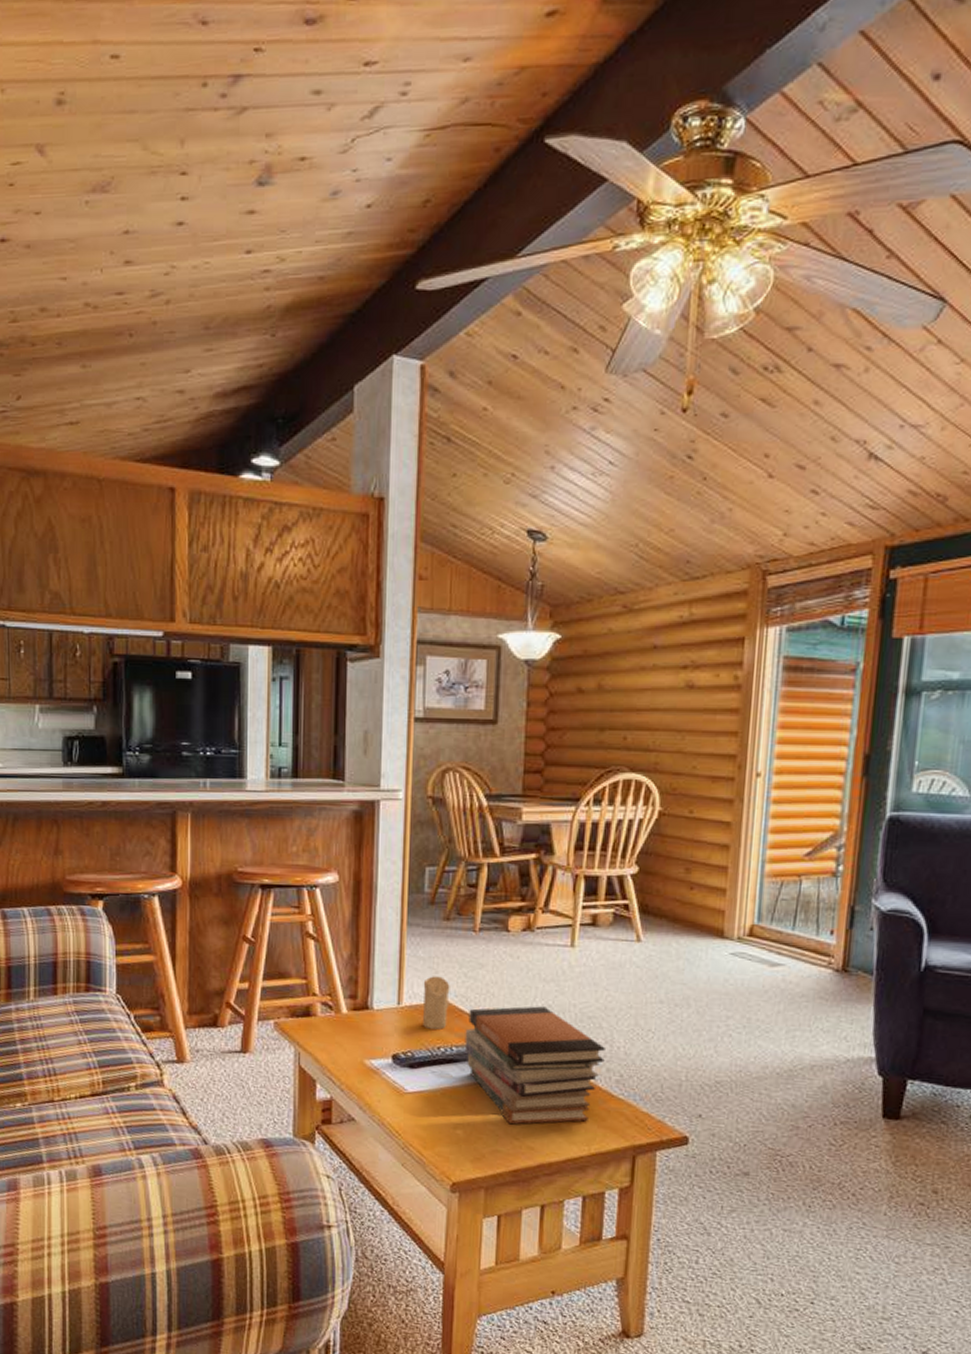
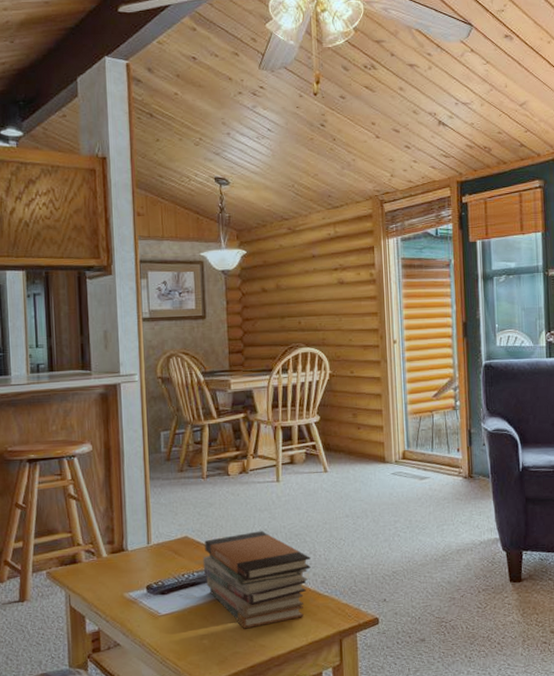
candle: present [423,976,450,1030] -> none [166,517,189,561]

